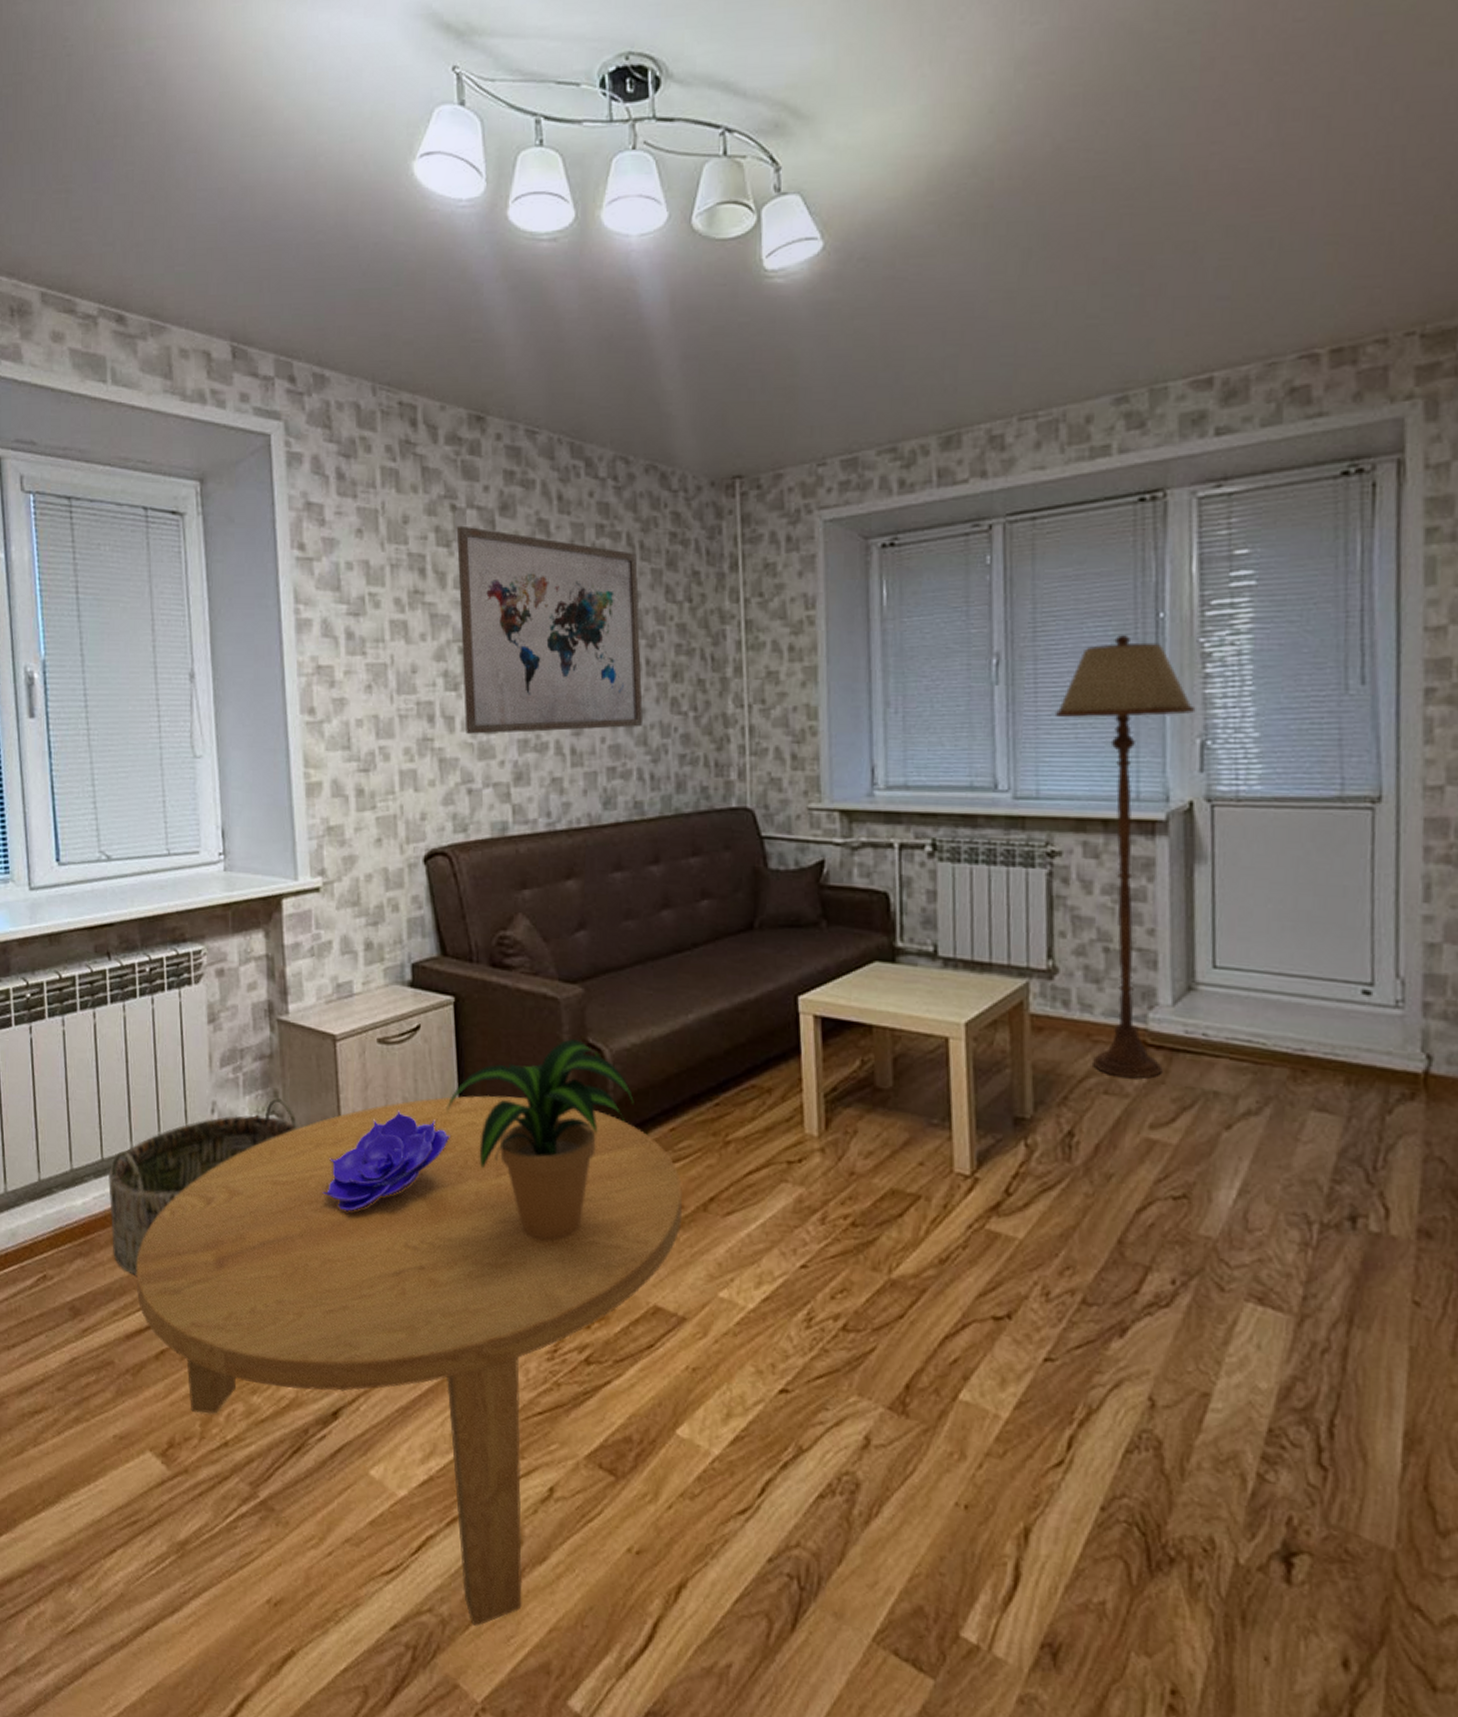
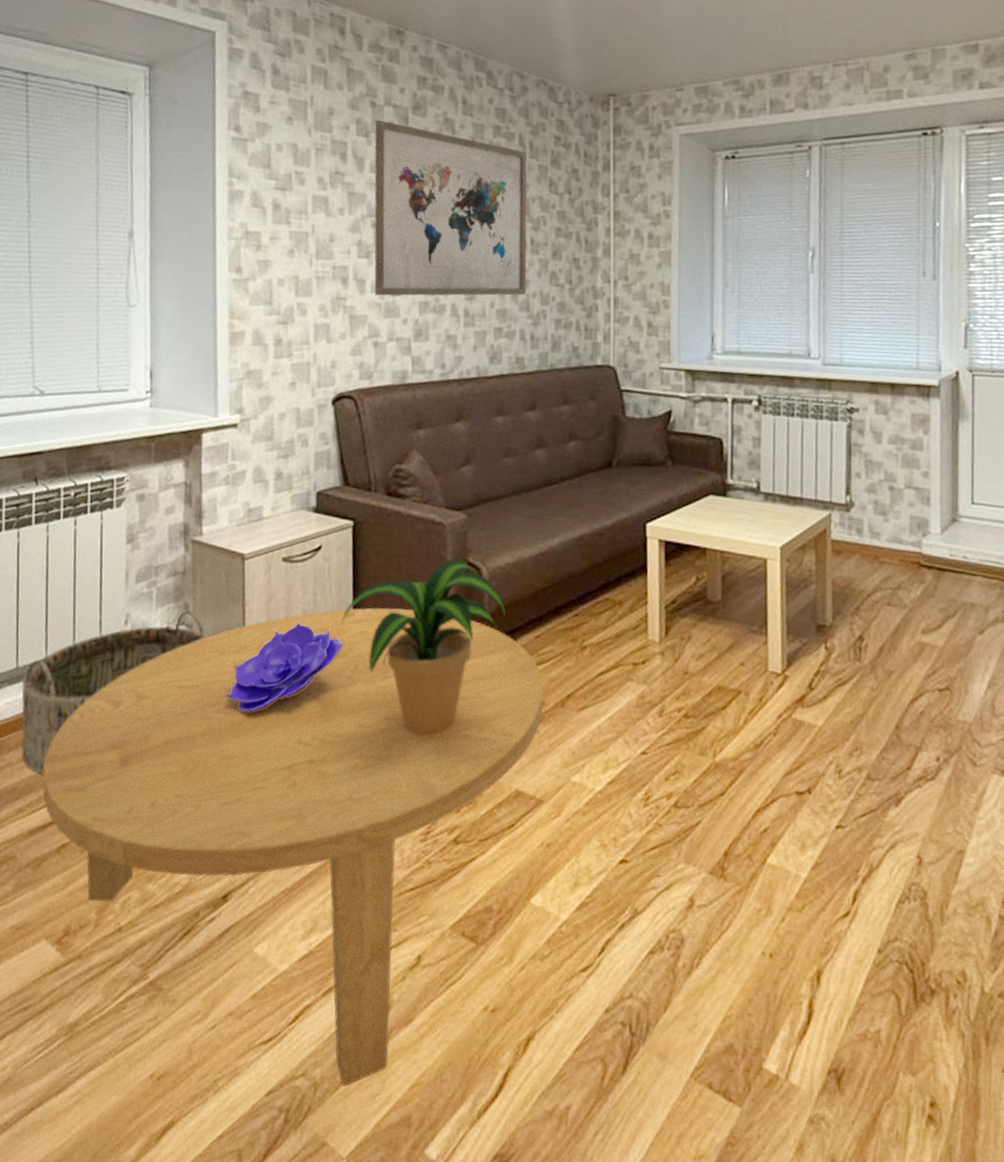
floor lamp: present [1054,635,1196,1079] -> none [855,238,962,594]

